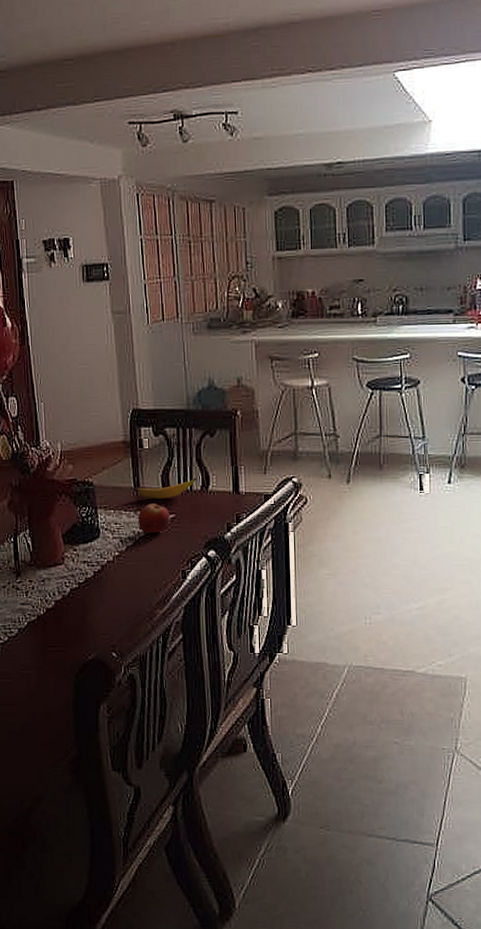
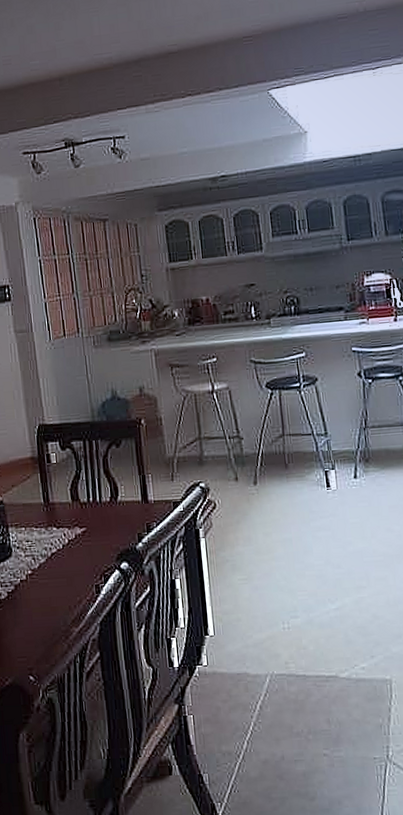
banana: present [136,477,197,499] -> none [46,489,105,514]
fruit: present [138,504,170,534] -> none [49,518,81,550]

